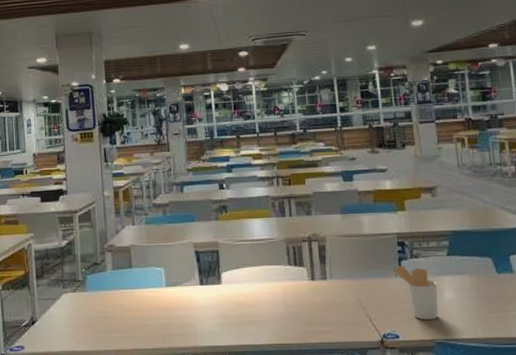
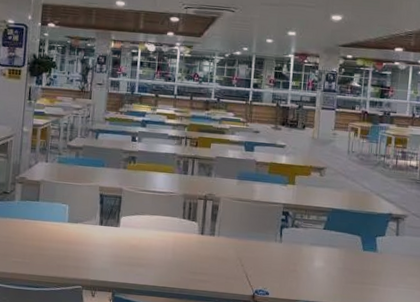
utensil holder: present [392,265,439,321] -> none [274,232,311,283]

